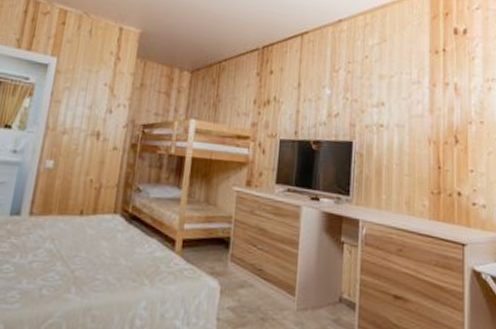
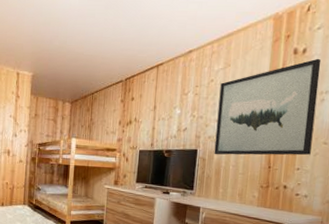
wall art: none [373,41,484,154] -> present [214,58,321,156]

